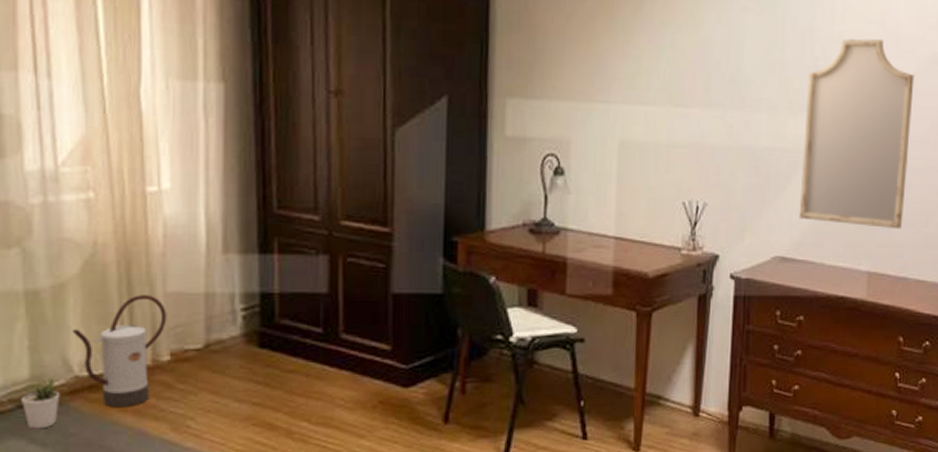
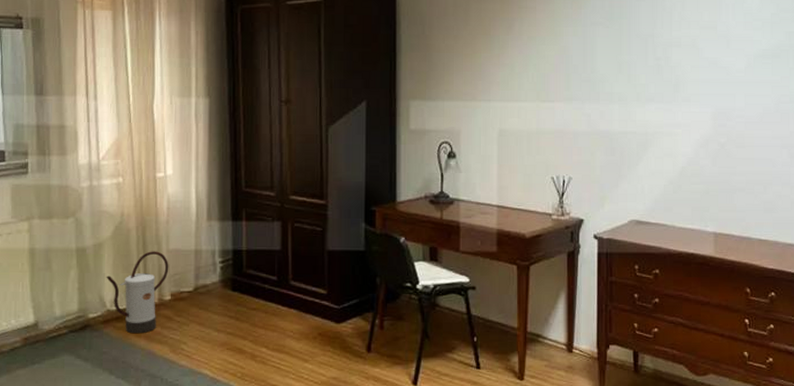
potted plant: present [22,375,61,429] -> none [72,309,98,348]
home mirror: present [799,38,915,230] -> none [650,40,746,197]

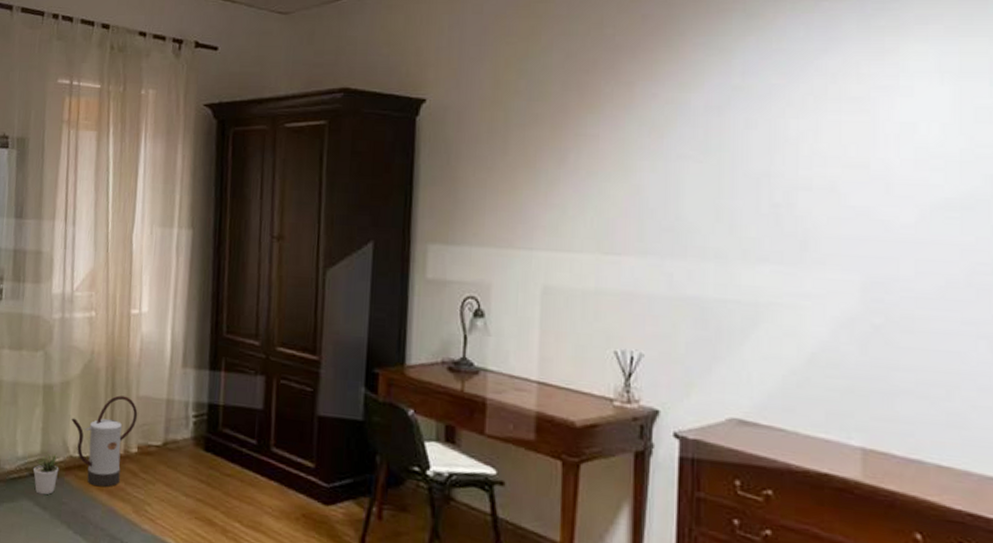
potted plant: none [72,309,98,348] -> present [33,453,60,495]

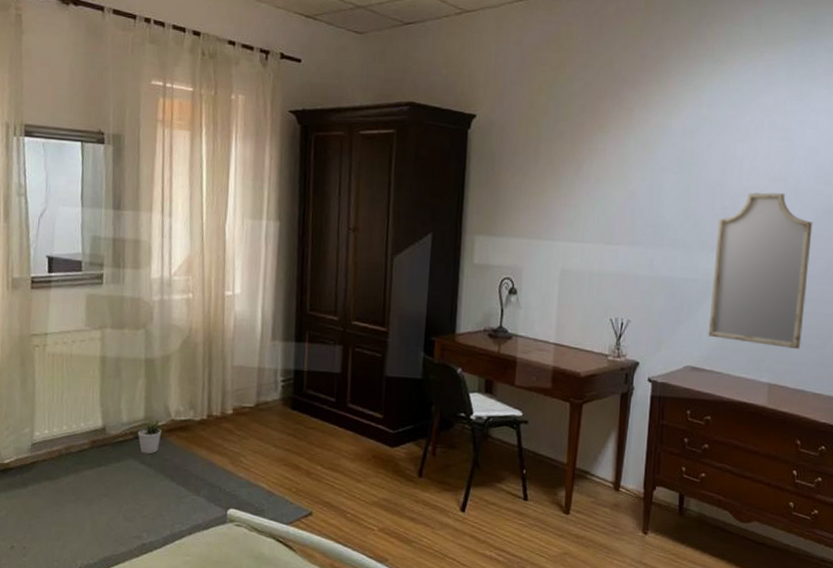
watering can: present [71,395,138,487] -> none [172,366,233,444]
home mirror: none [761,183,916,402] -> present [708,192,813,350]

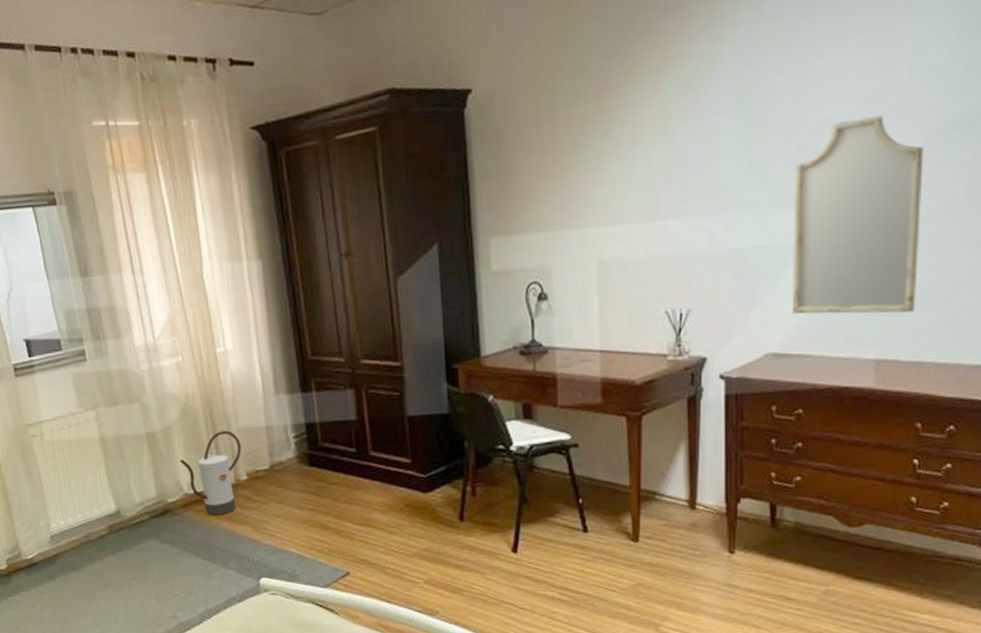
potted plant: present [138,417,162,454] -> none [153,493,178,533]
watering can: none [172,366,233,444] -> present [179,430,242,516]

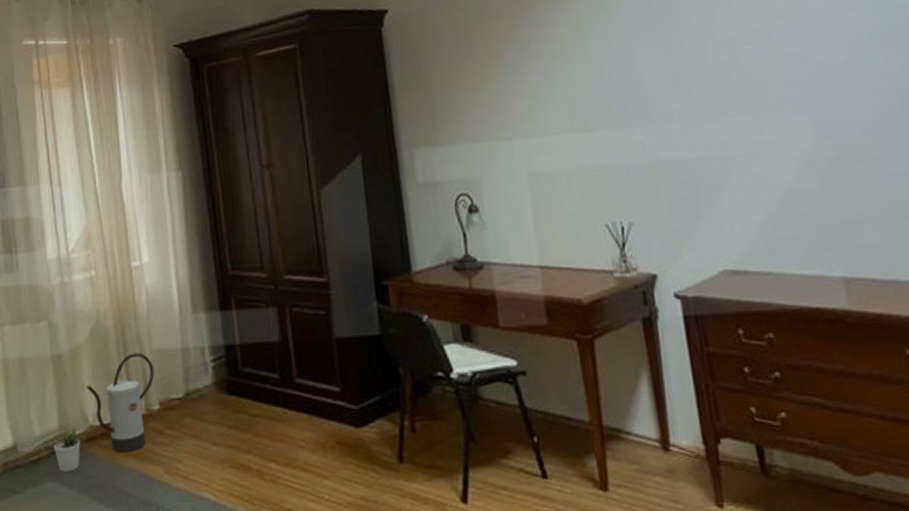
potted plant: none [153,493,178,533] -> present [54,425,81,473]
home mirror: present [792,114,924,314] -> none [718,30,876,228]

